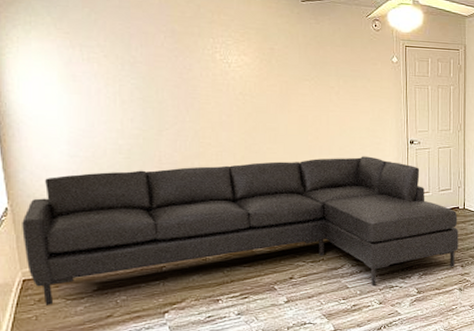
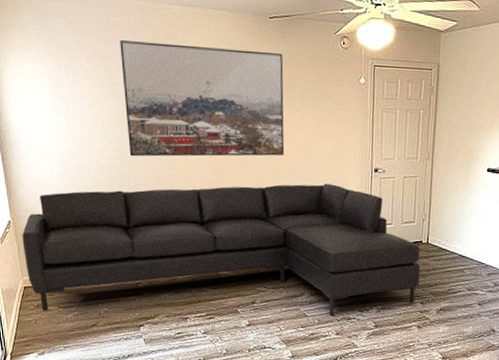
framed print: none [142,19,320,135] -> present [120,40,285,157]

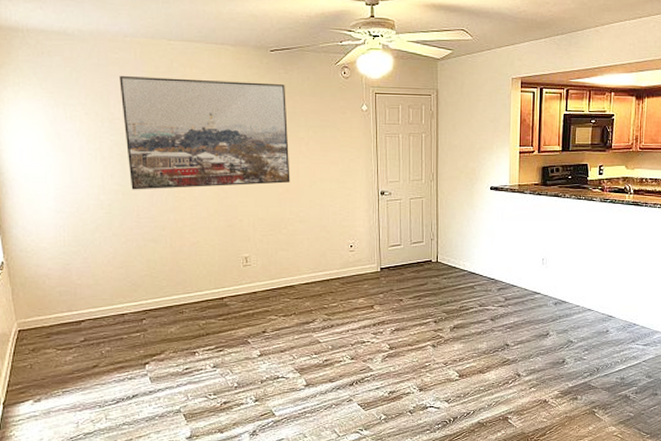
sofa: present [22,183,421,317] -> none [16,208,432,355]

